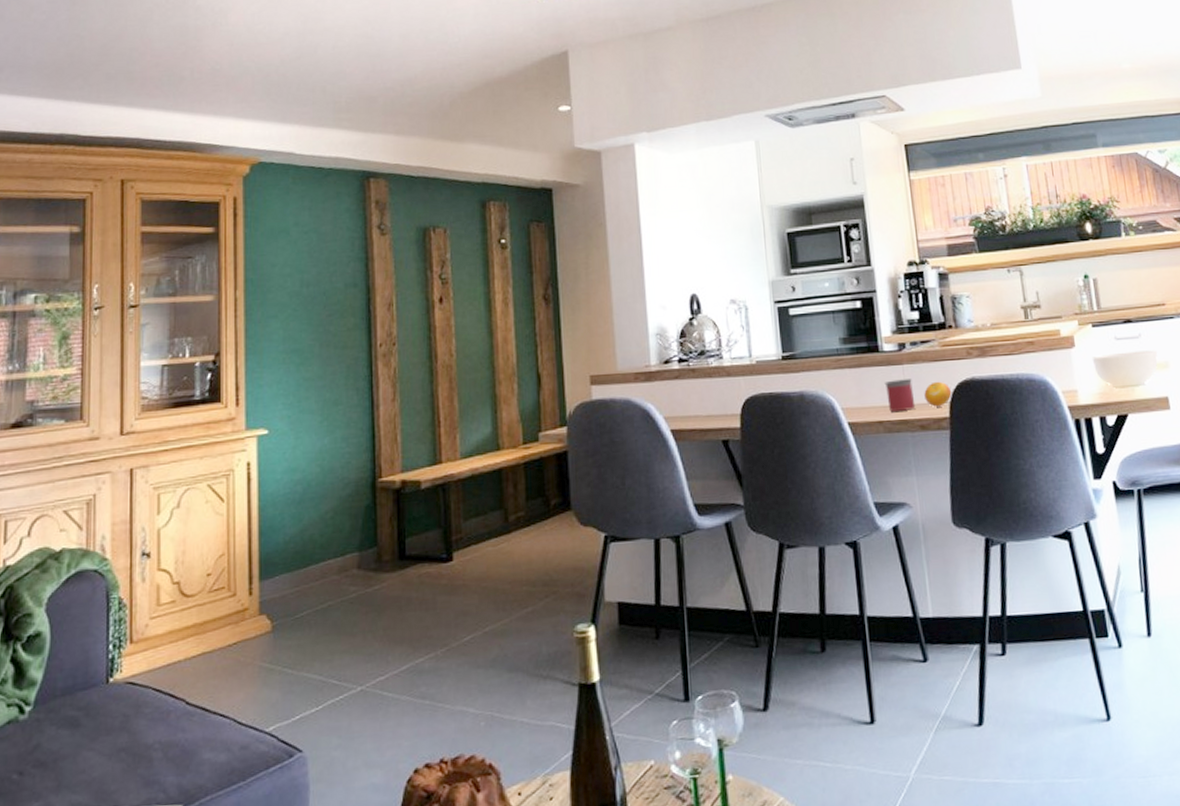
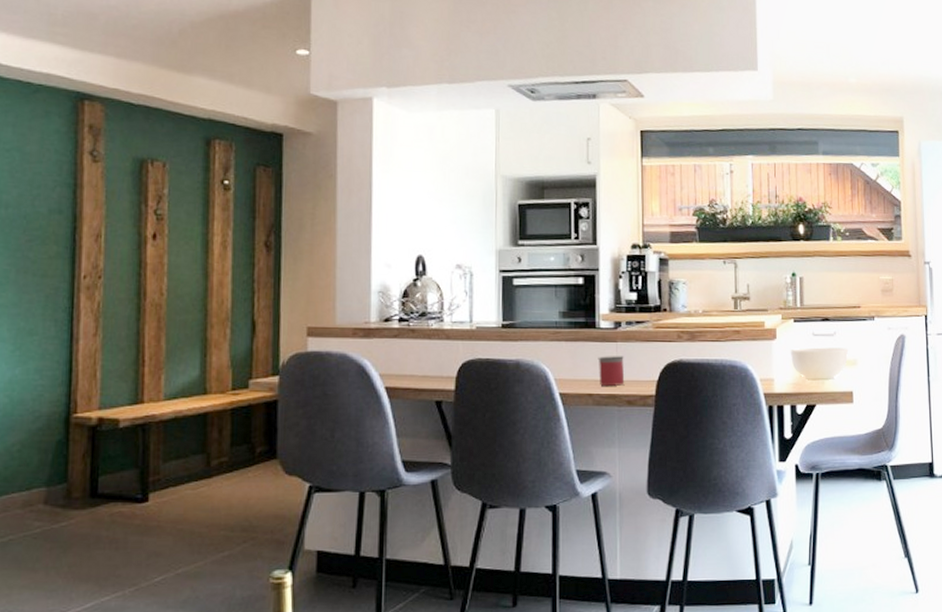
fruit: present [924,381,952,407] -> none [634,360,660,385]

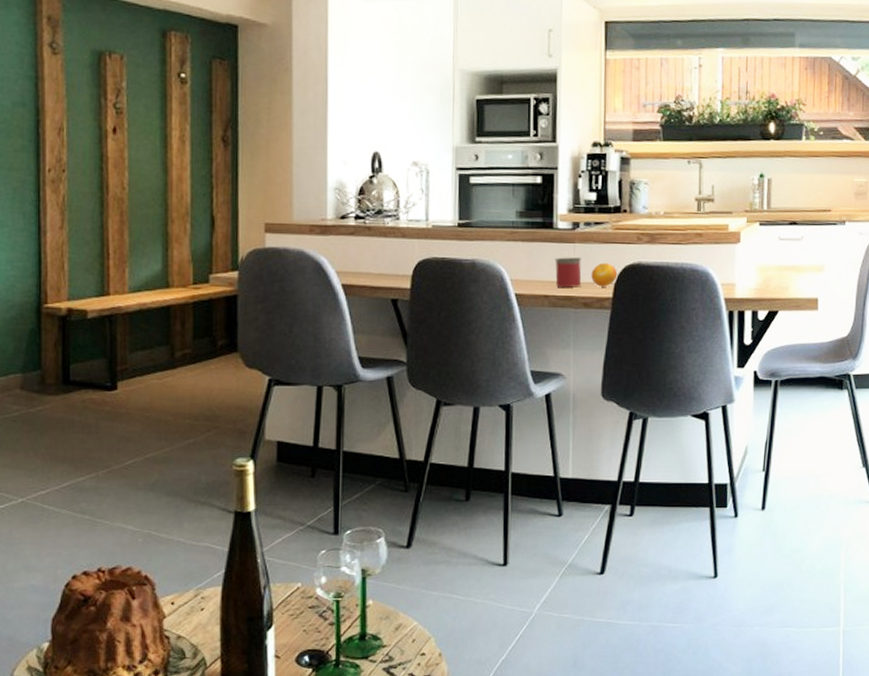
fruit: none [634,360,660,385] -> present [591,262,618,287]
bowl: present [790,347,848,380] -> none [754,252,815,286]

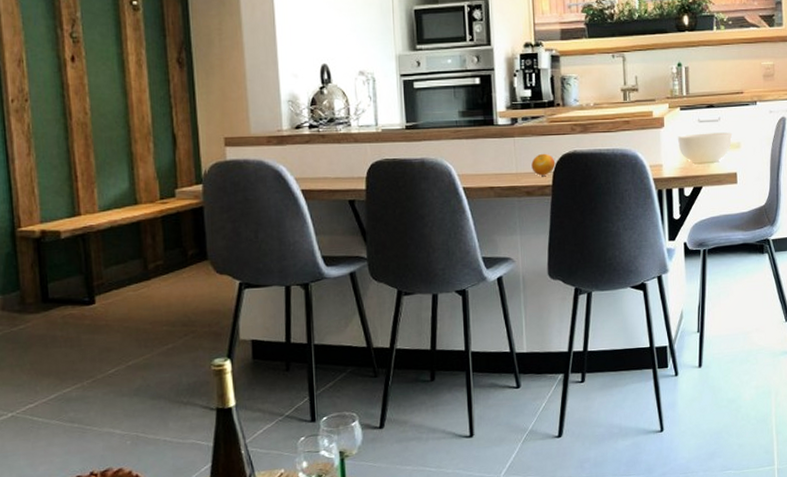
beverage cup: present [554,257,582,288] -> none [497,150,523,179]
bowl: none [754,252,815,286] -> present [677,132,732,164]

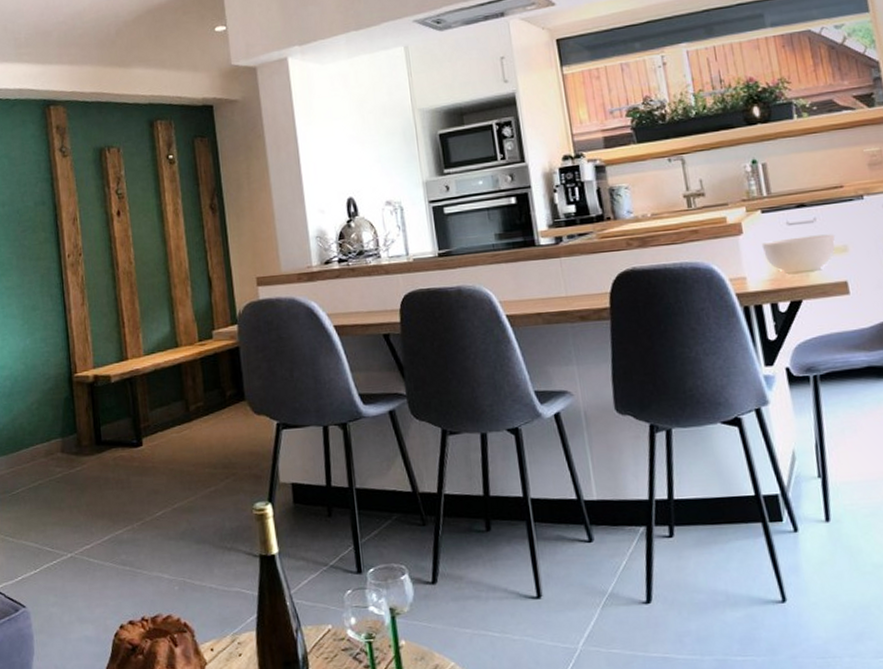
fruit: present [531,153,556,176] -> none [583,272,612,298]

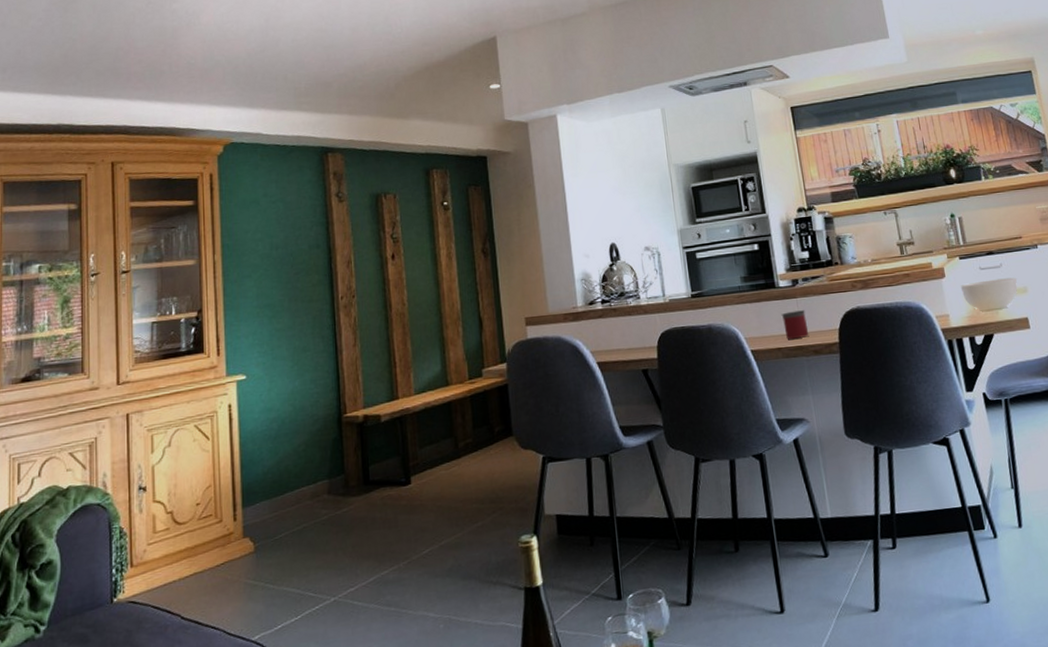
beverage cup: none [542,271,575,304] -> present [781,310,809,339]

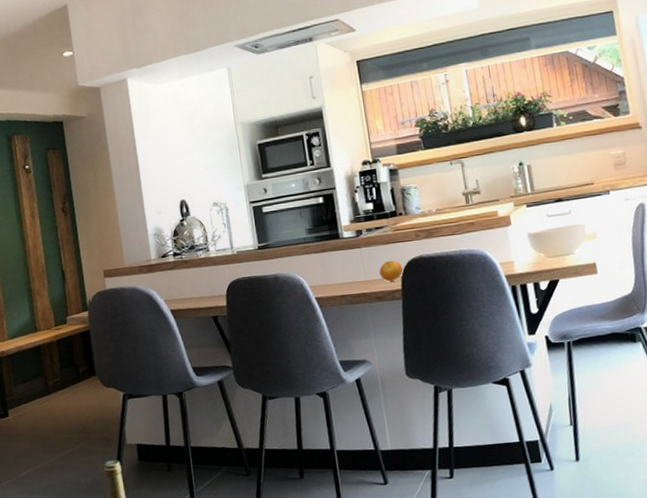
beverage cup: present [781,310,809,339] -> none [345,259,373,287]
fruit: none [816,311,840,334] -> present [379,260,403,282]

